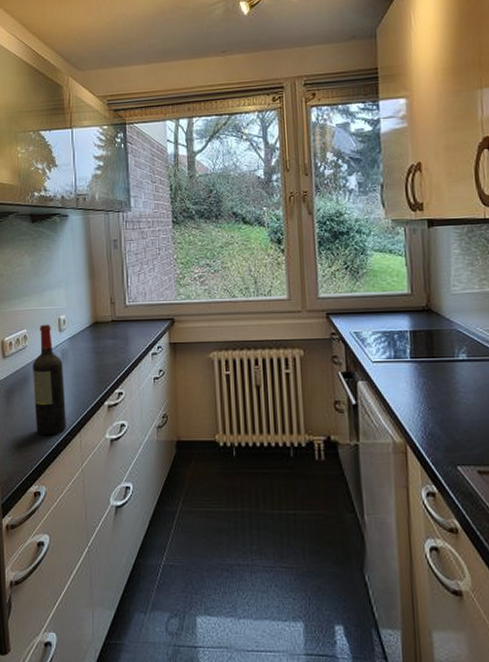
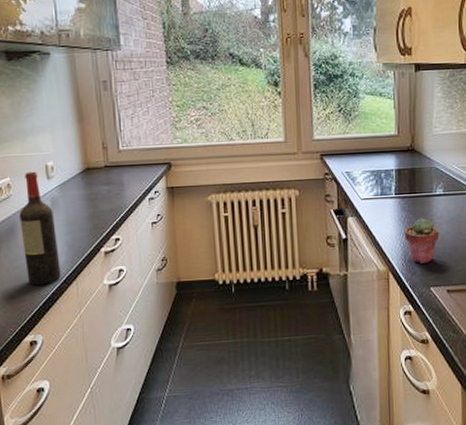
potted succulent: none [422,386,465,437] -> present [404,218,440,263]

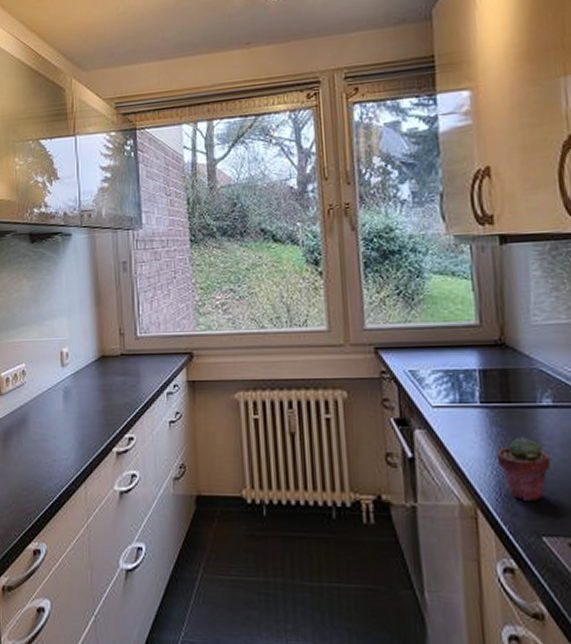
wine bottle: present [19,171,61,286] -> none [32,357,70,485]

